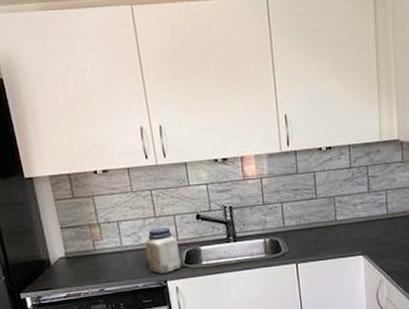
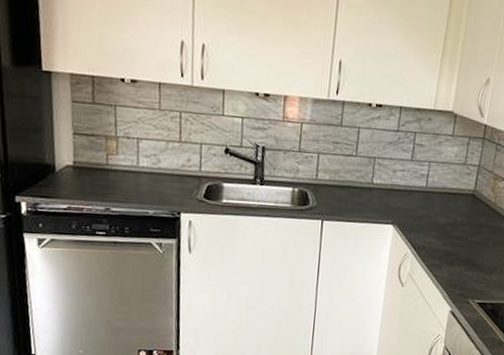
jar: present [145,227,181,274] -> none [163,154,200,205]

